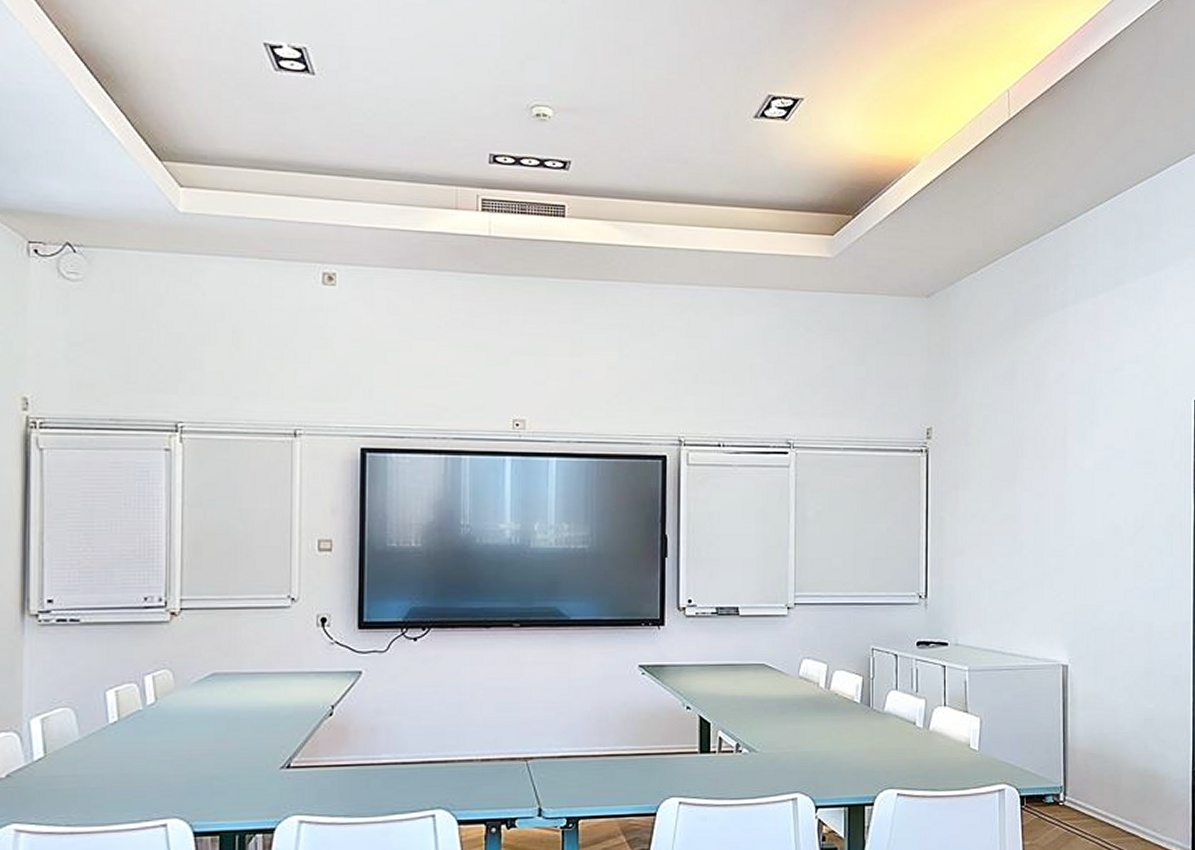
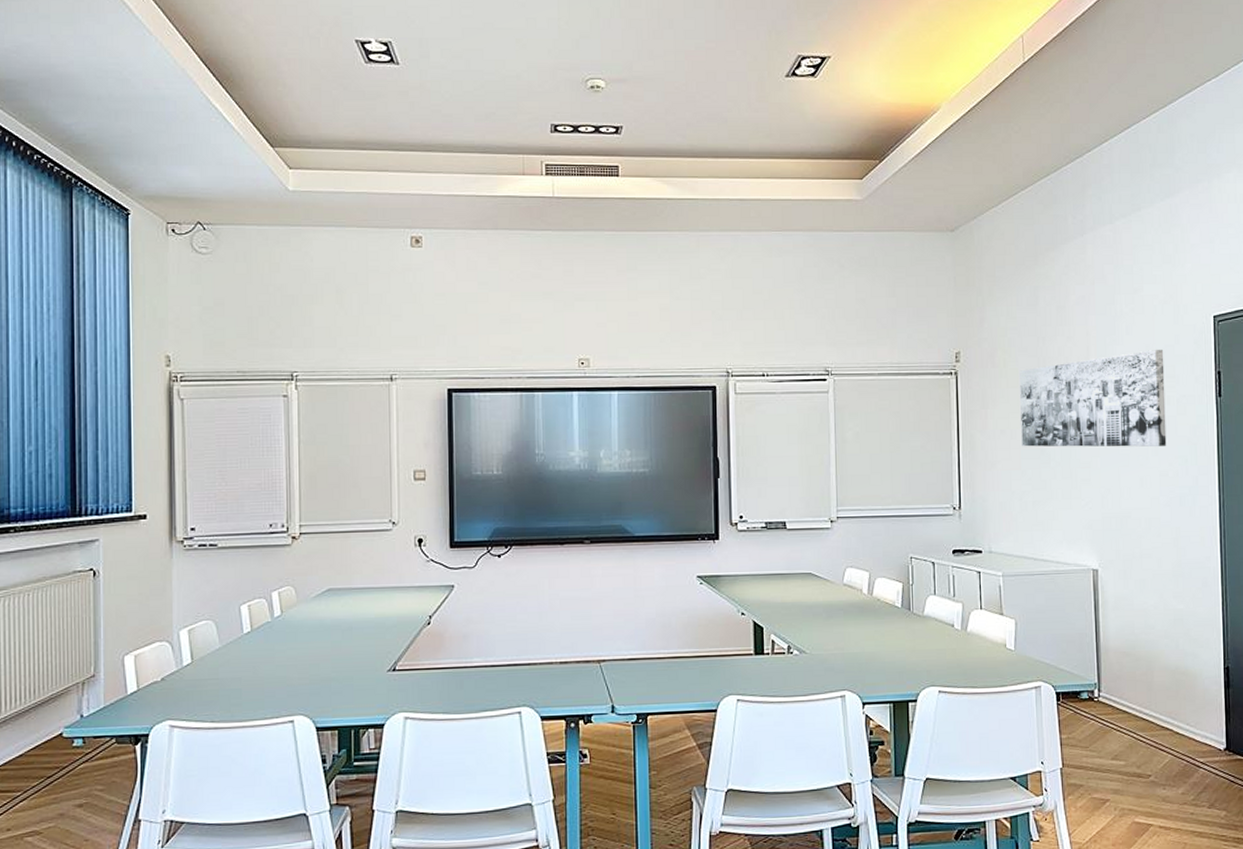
wall art: none [993,433,1143,536] -> present [1020,350,1167,447]

